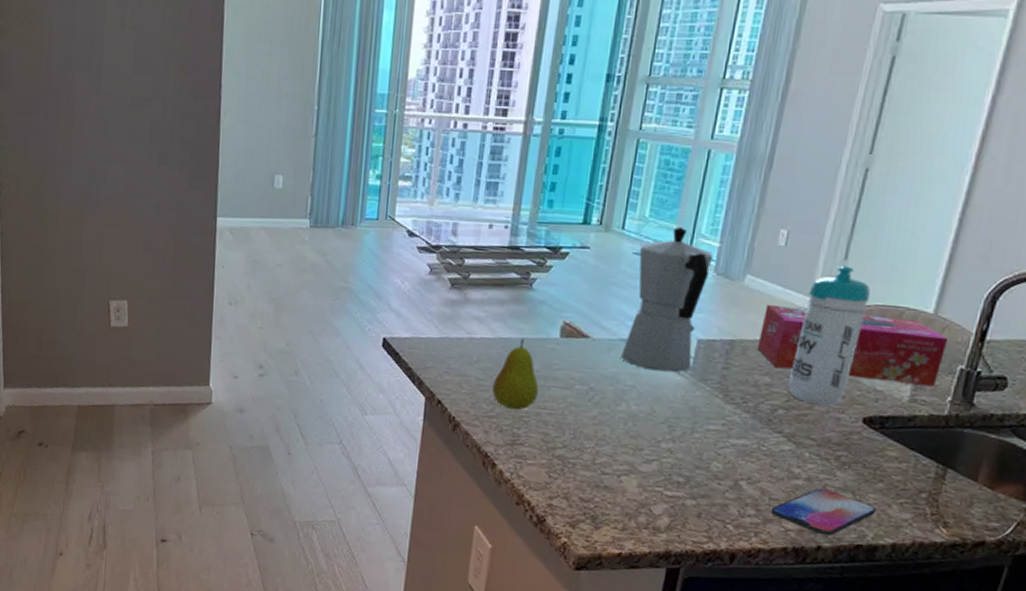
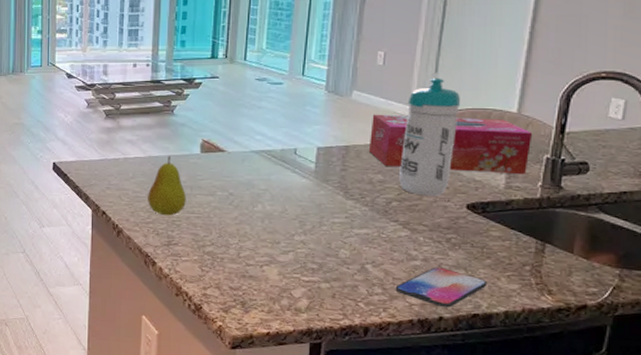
moka pot: present [621,226,714,373] -> none [254,55,323,176]

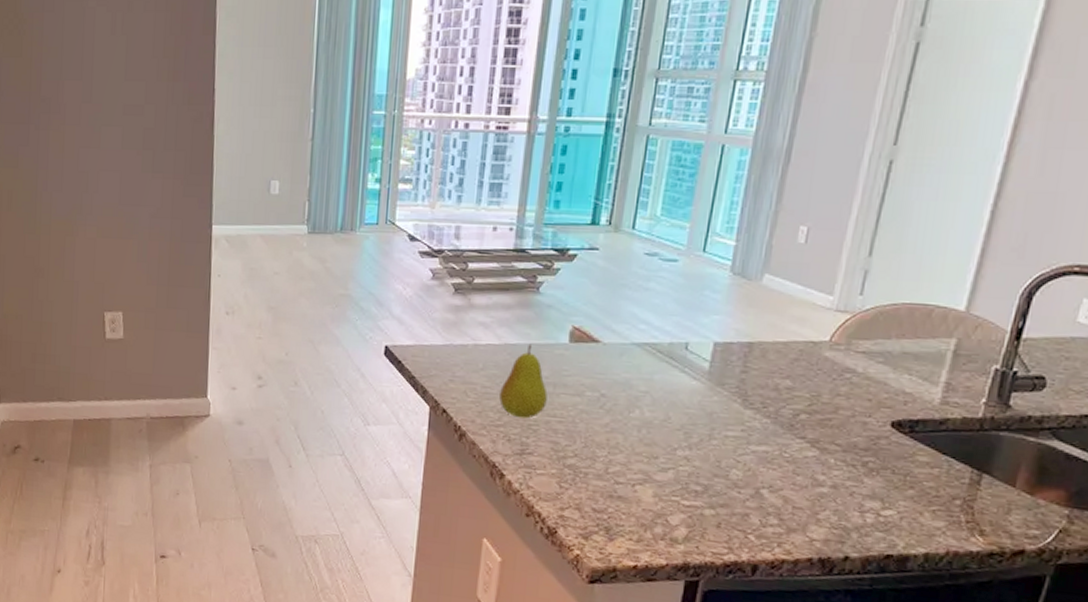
tissue box: present [368,114,533,175] -> none [777,304,982,389]
smartphone: present [395,267,488,308] -> none [794,495,908,546]
water bottle: present [399,78,460,196] -> none [811,262,897,410]

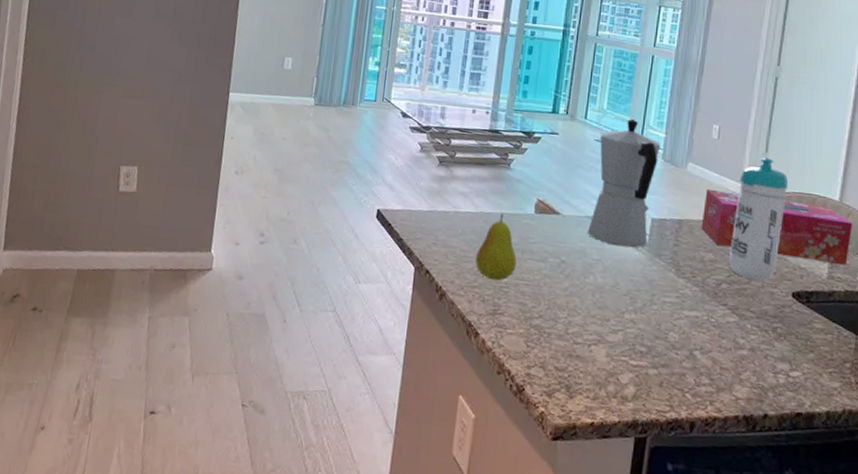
moka pot: none [634,225,729,377] -> present [588,118,661,248]
tissue box: none [777,304,982,389] -> present [701,188,853,266]
water bottle: none [811,262,897,410] -> present [729,157,788,281]

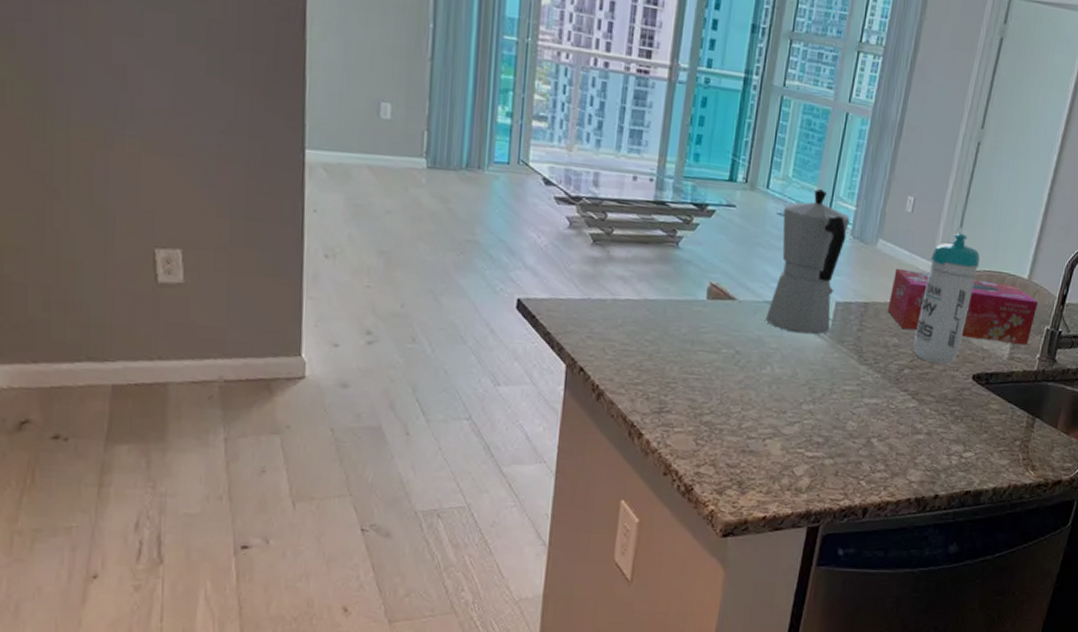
fruit: present [475,213,517,281] -> none [638,299,686,376]

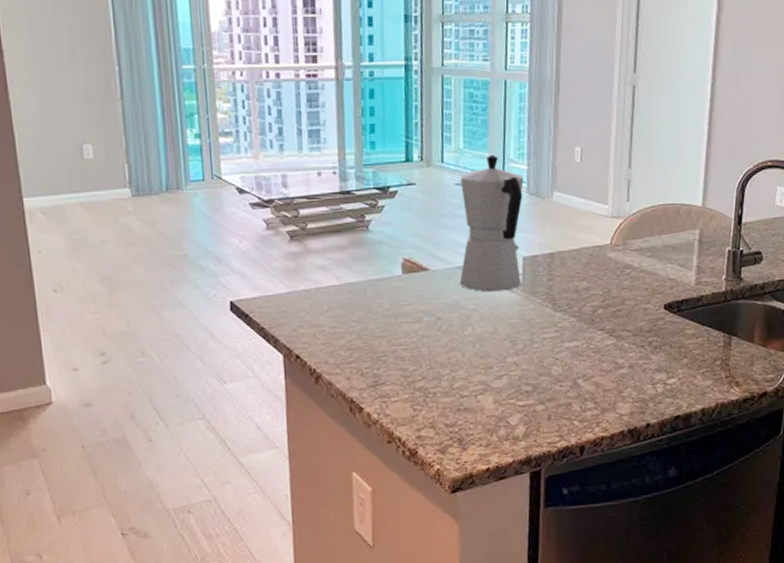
tissue box: present [887,268,1039,346] -> none [572,213,716,272]
water bottle: present [913,232,980,364] -> none [602,173,653,300]

